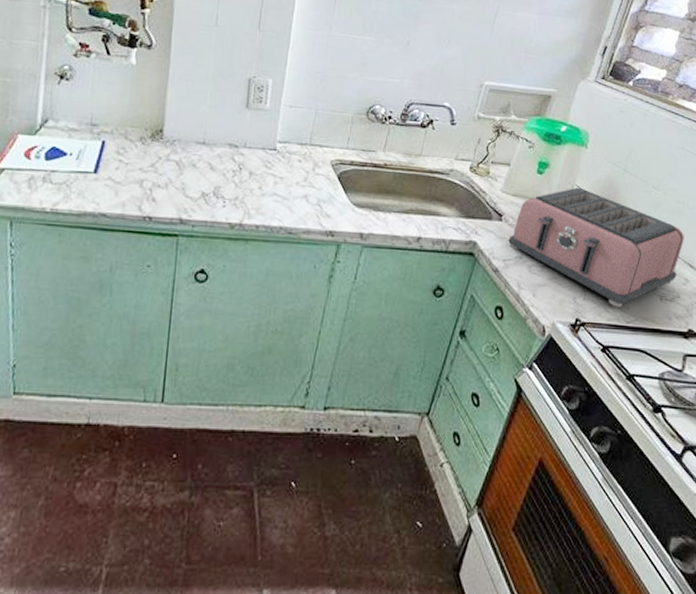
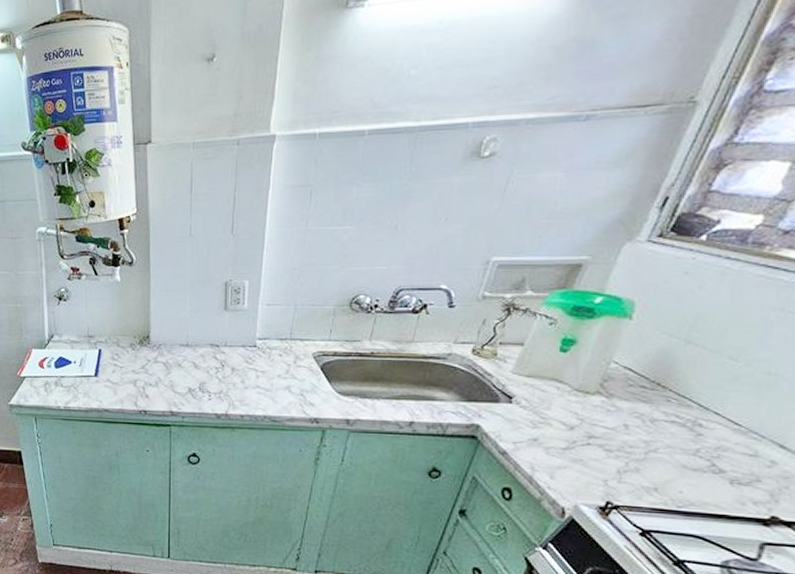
toaster: present [508,187,684,307] -> none [520,364,775,491]

